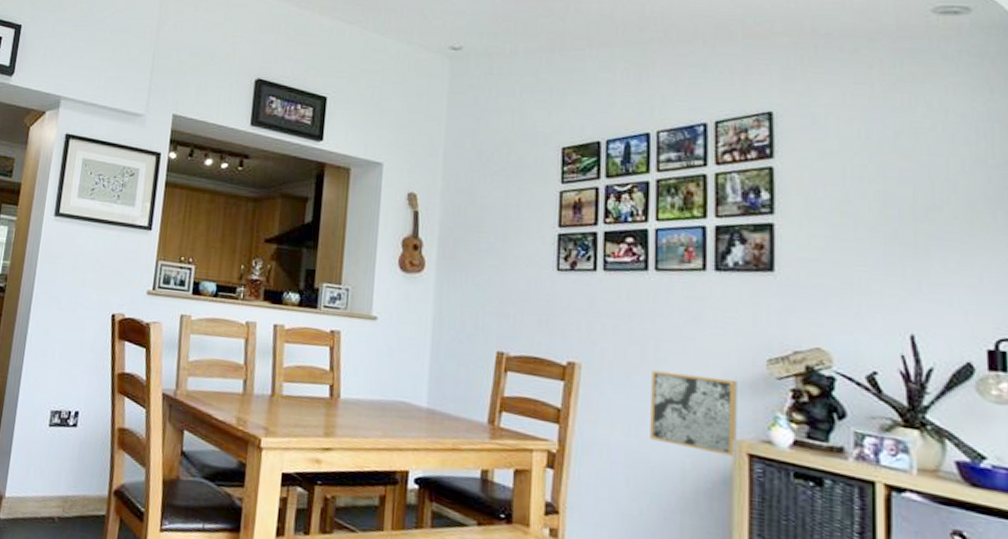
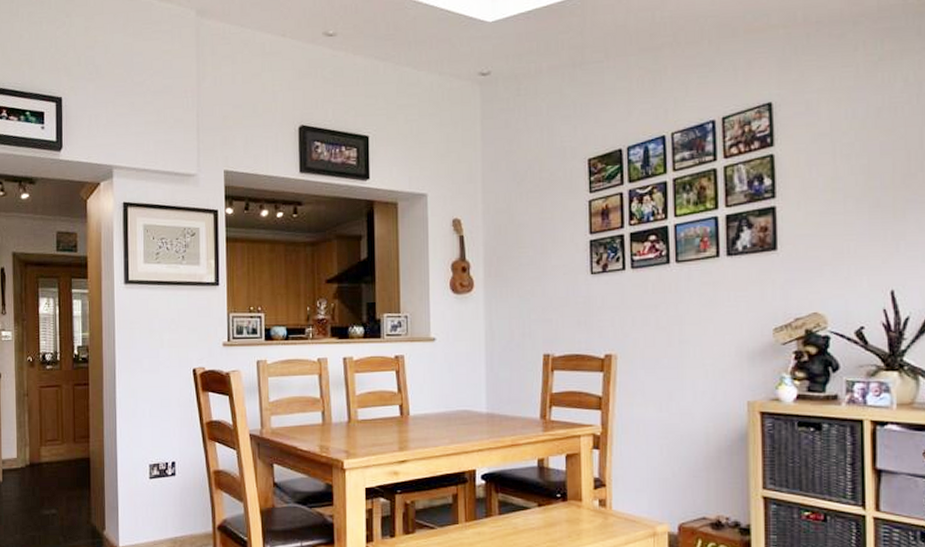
wall art: present [650,370,737,456] -> none [677,350,750,416]

